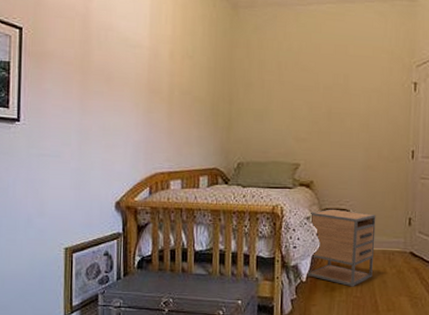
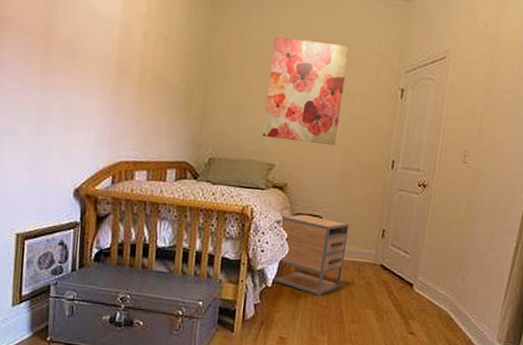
wall art: none [286,45,361,142] -> present [262,37,349,147]

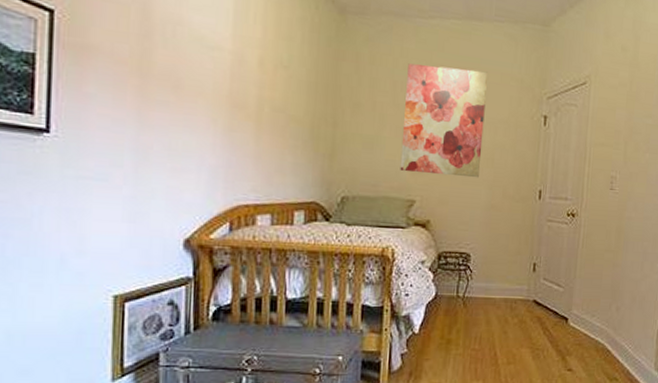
nightstand: present [273,214,349,296] -> none [420,252,499,339]

